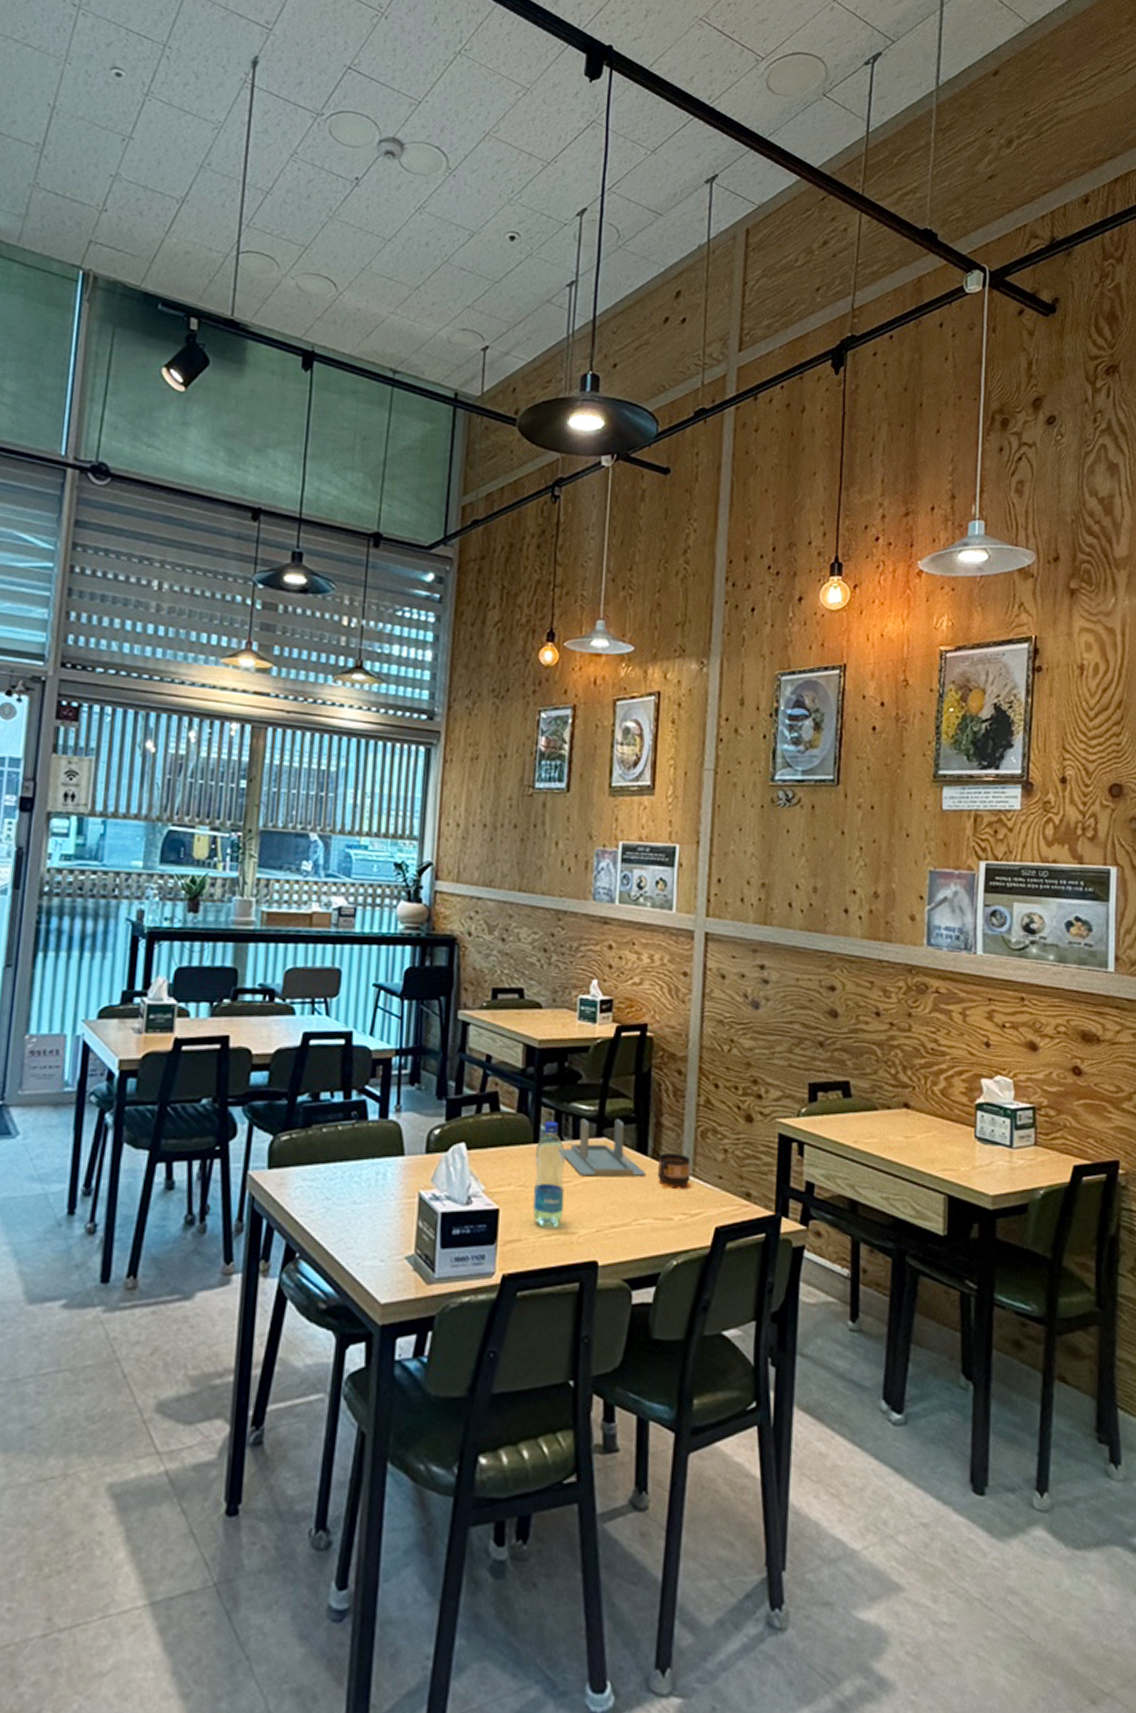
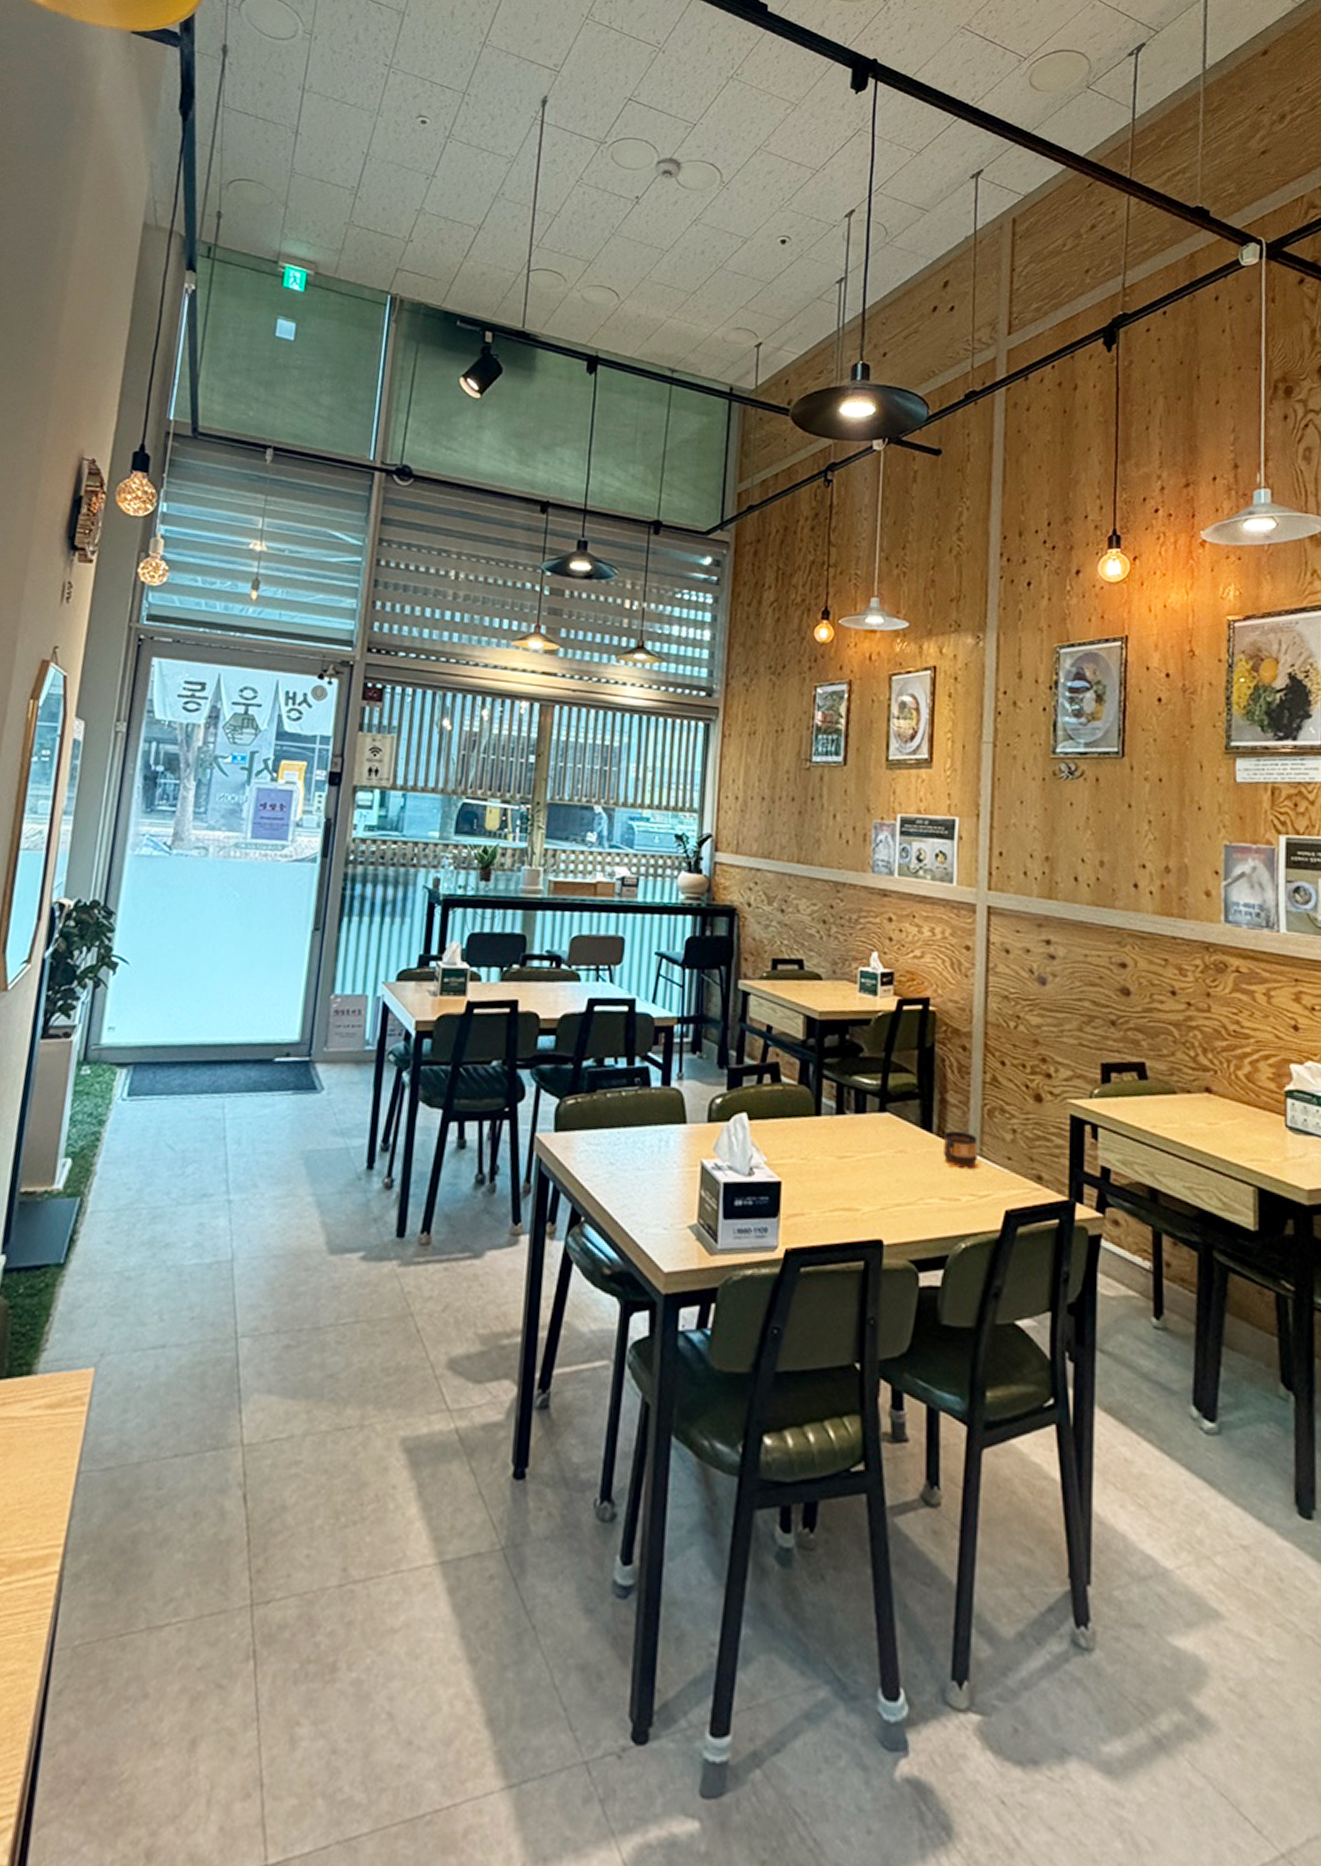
bottle: present [533,1121,566,1228] -> none [816,1093,848,1204]
napkin holder: present [563,1118,646,1177] -> none [845,1092,931,1154]

